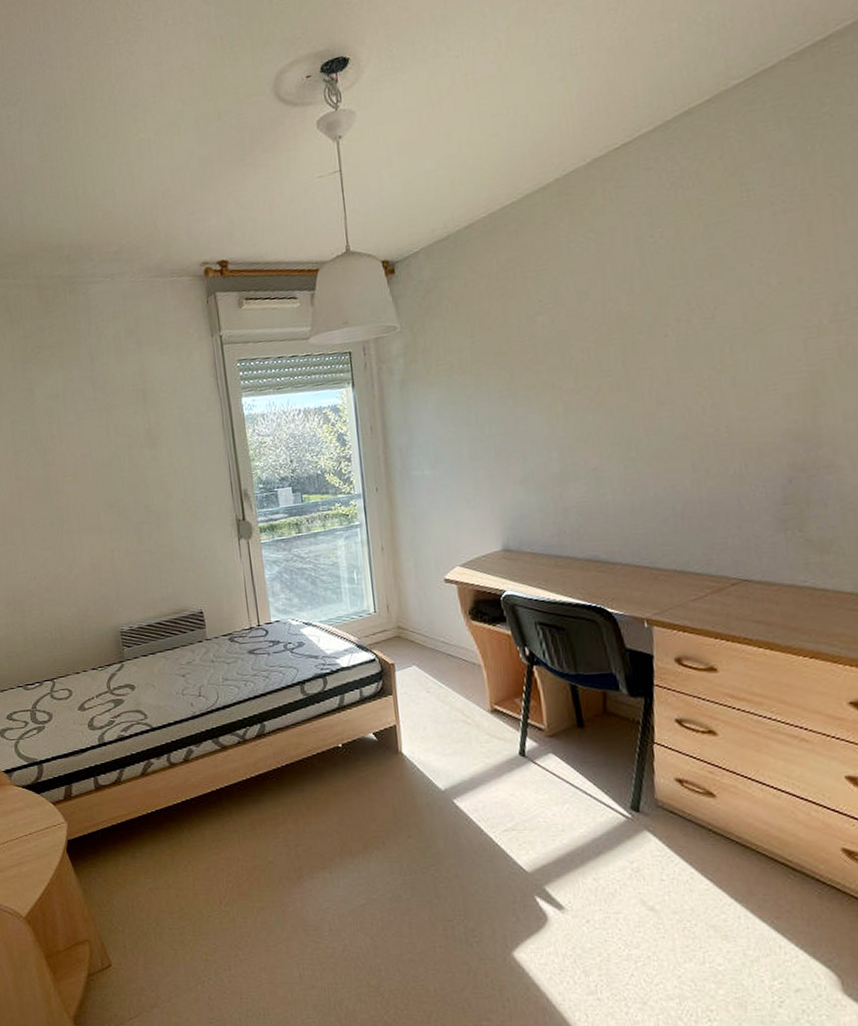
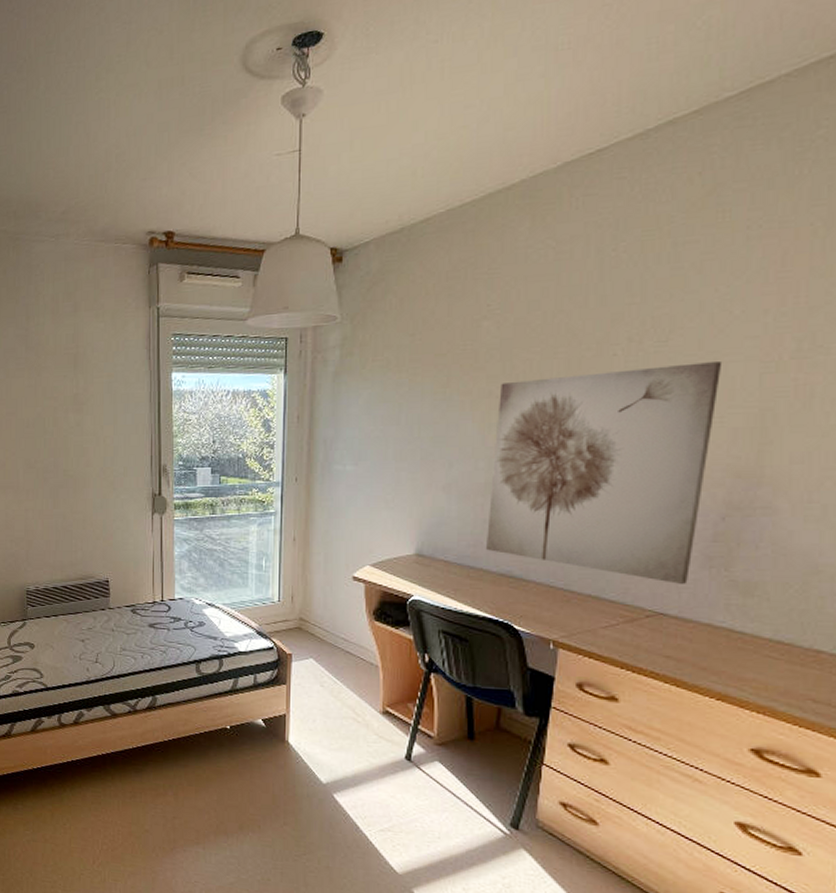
wall art: none [562,331,768,550] -> present [485,360,723,584]

